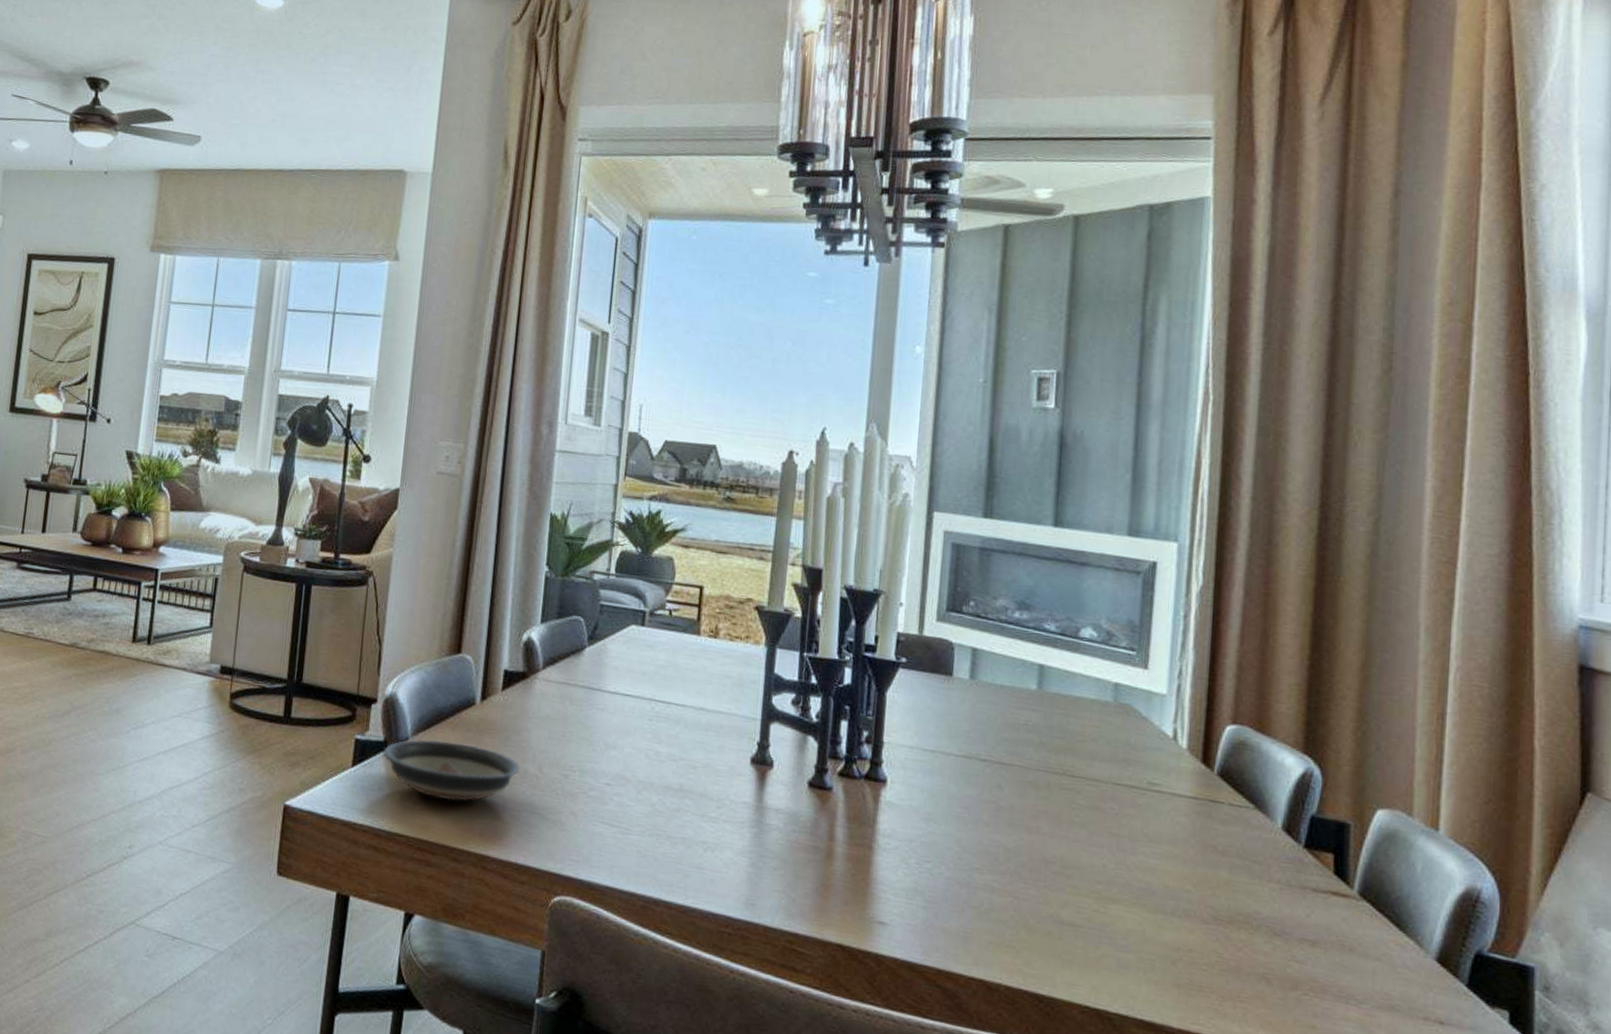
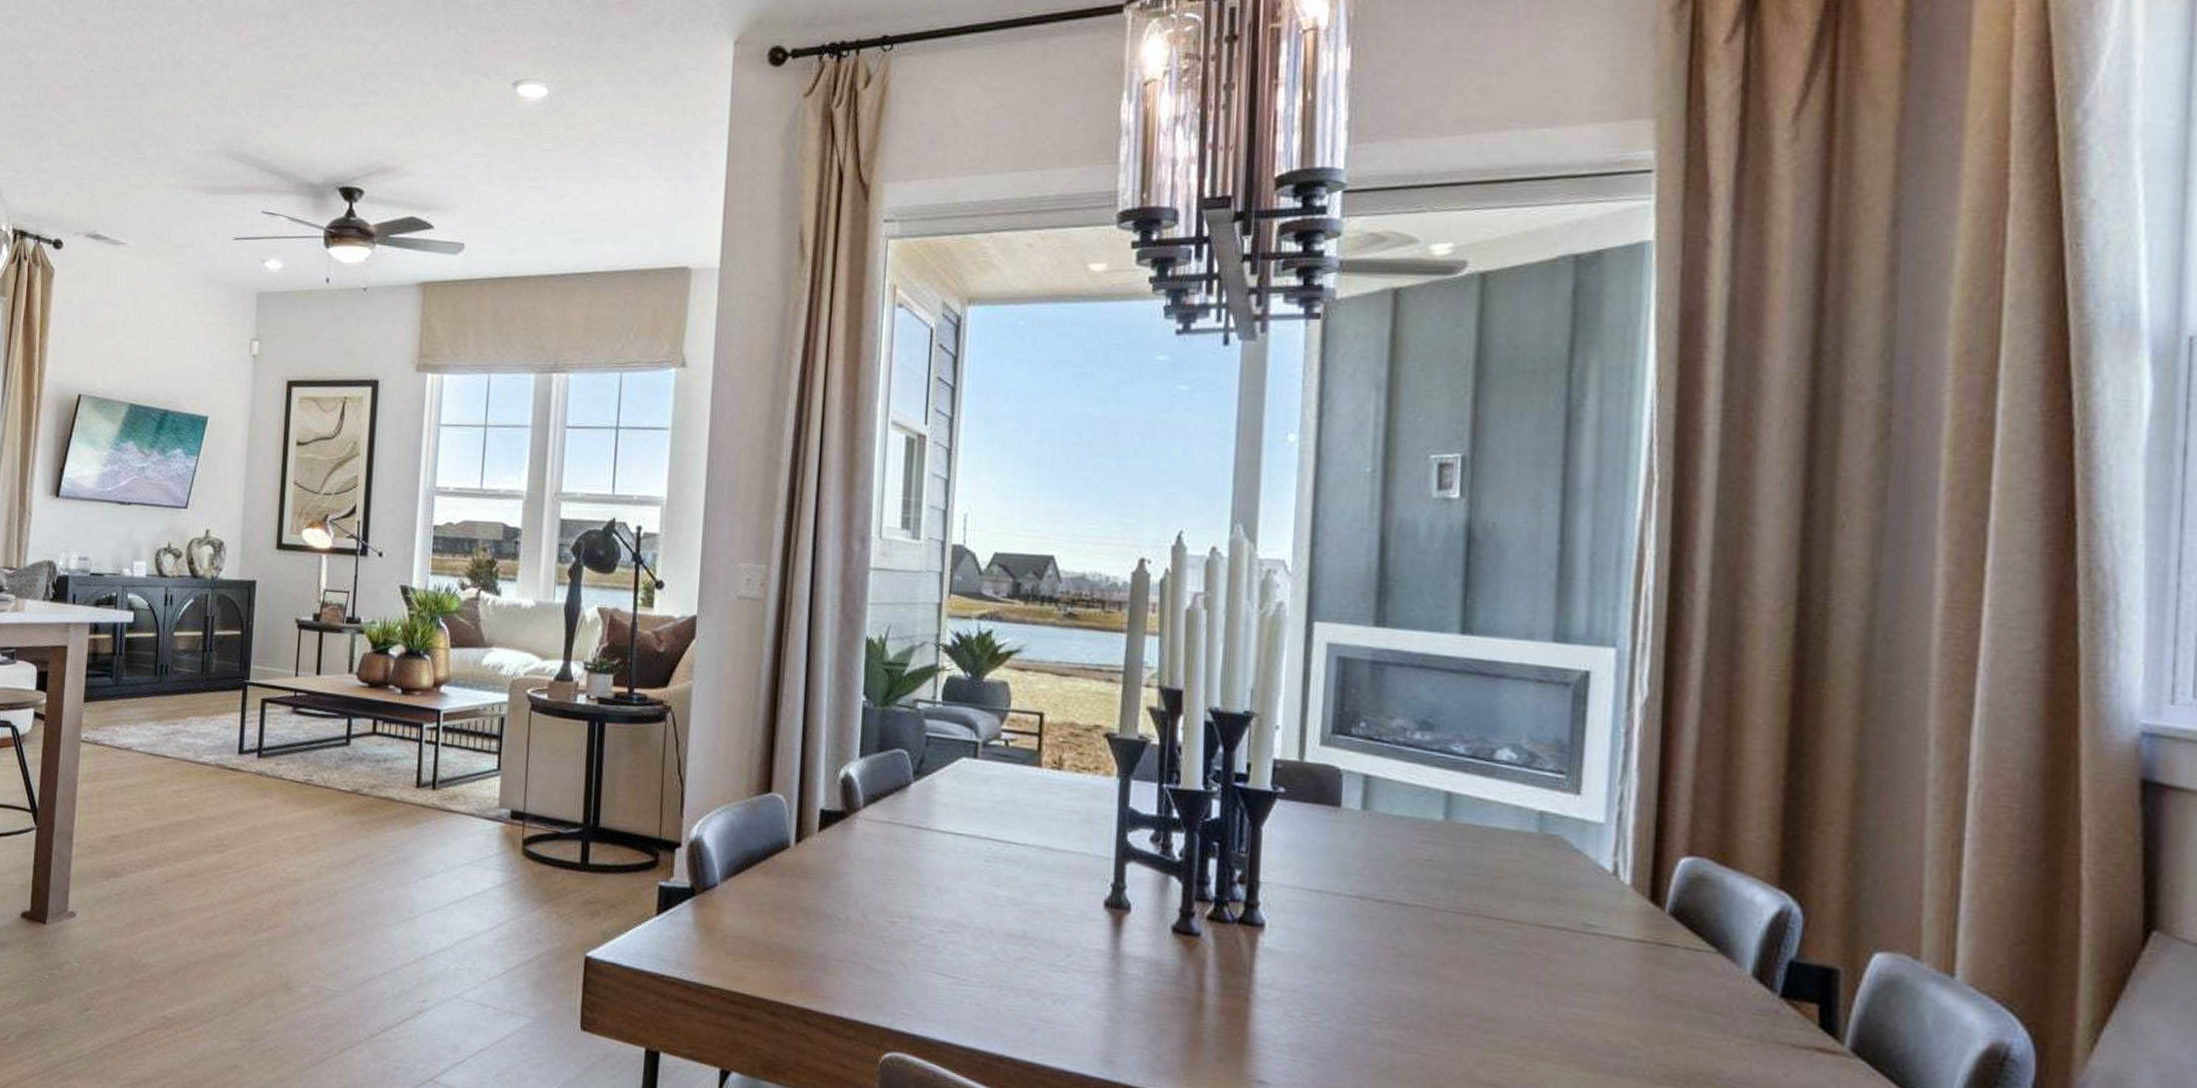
saucer: present [383,739,520,802] -> none [690,885,842,952]

